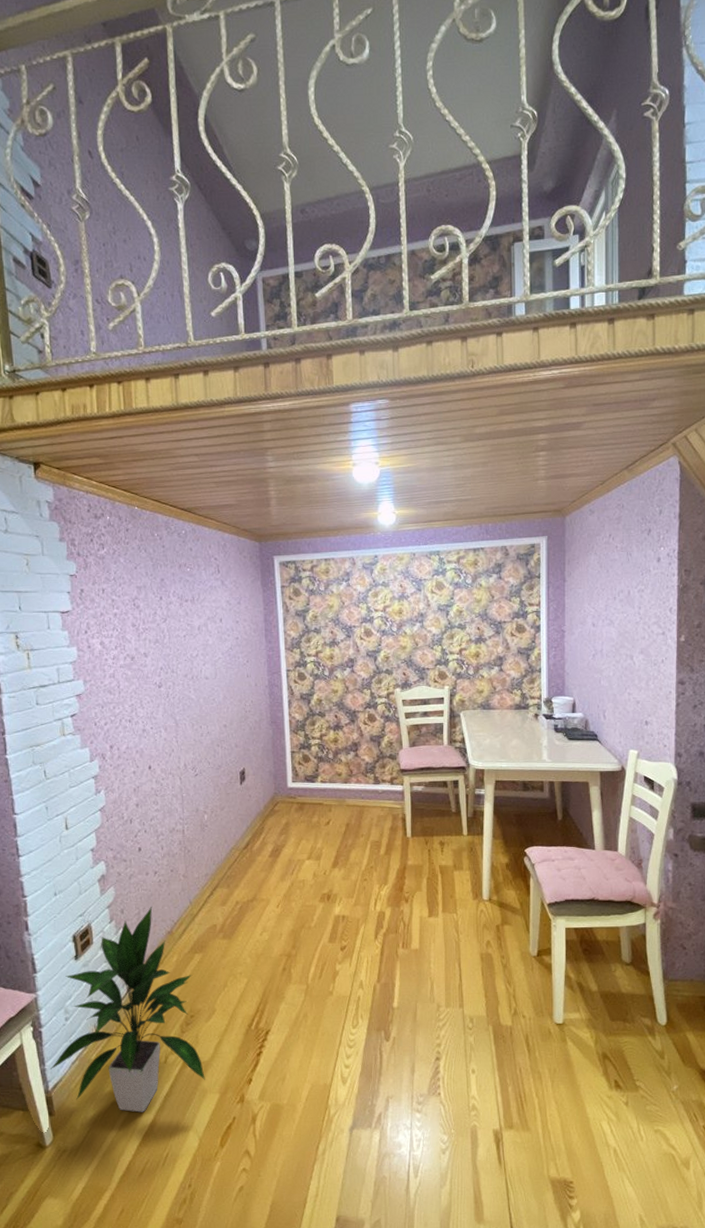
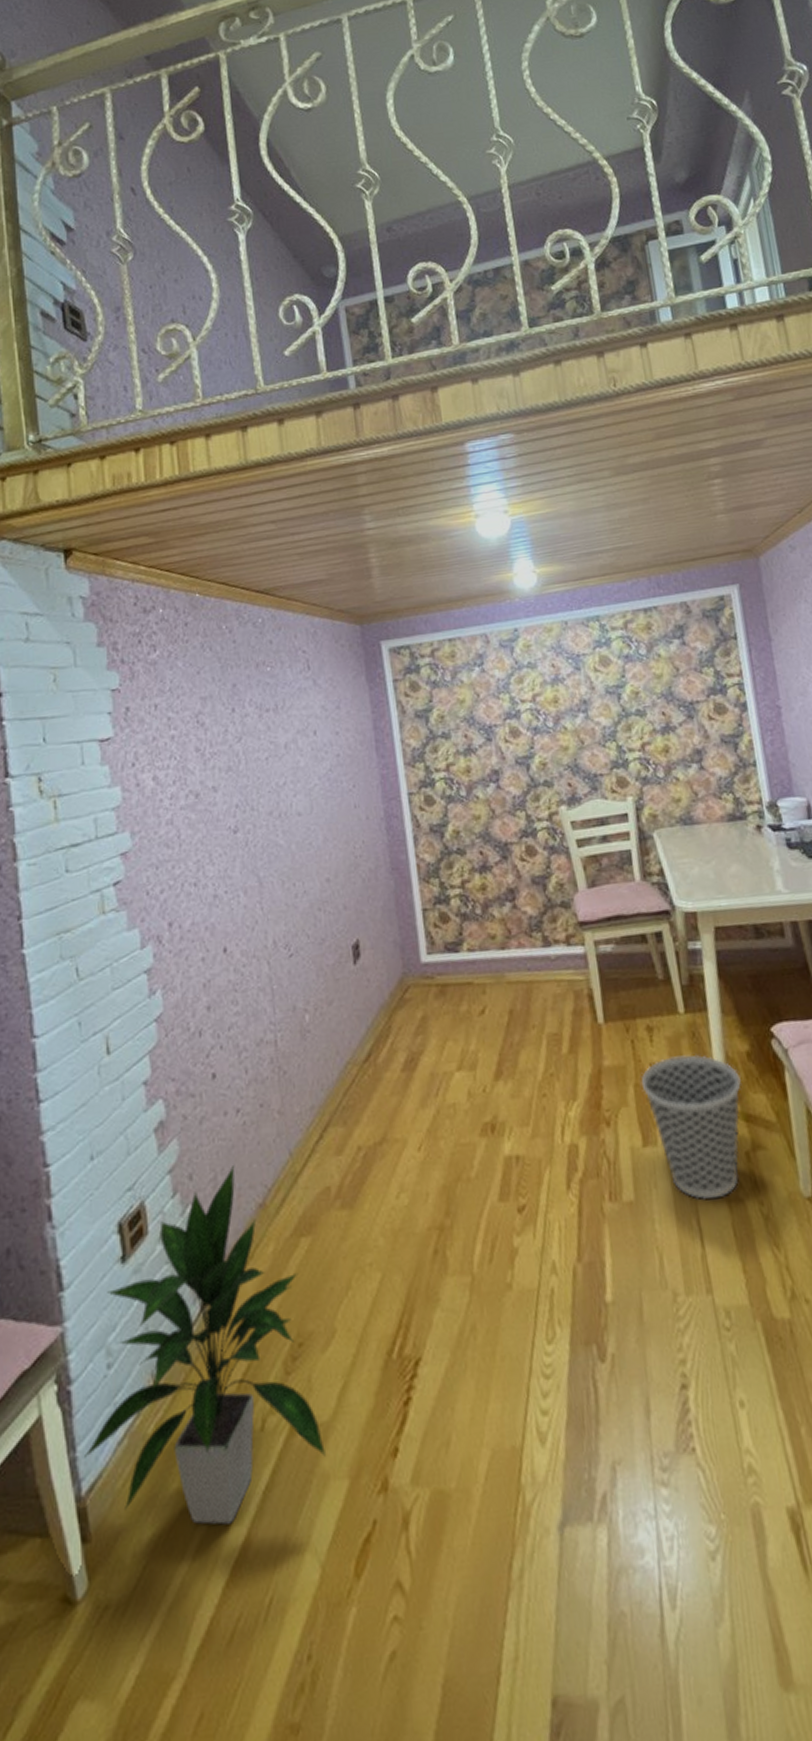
wastebasket: none [432,862,500,952] -> present [641,1054,741,1200]

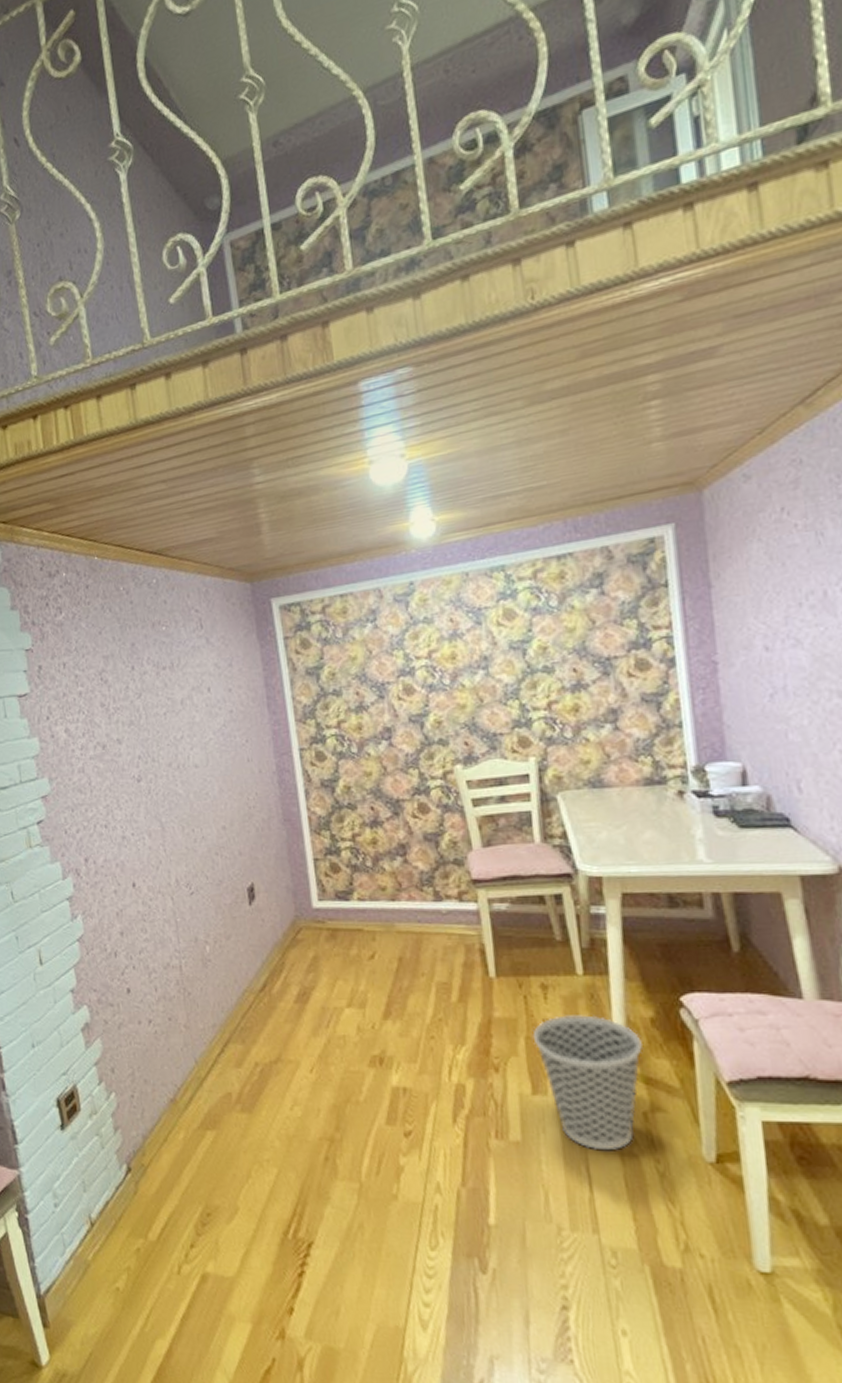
indoor plant: present [84,1166,326,1525] -> none [41,1066,232,1337]

